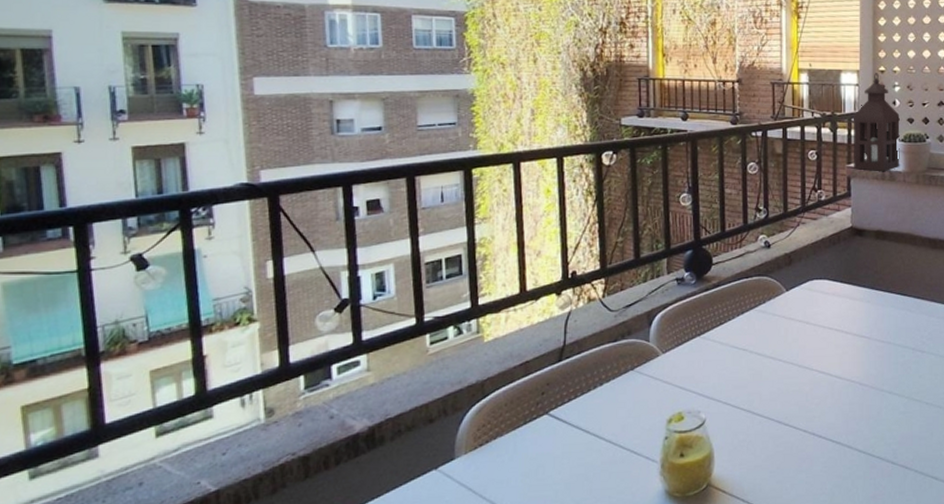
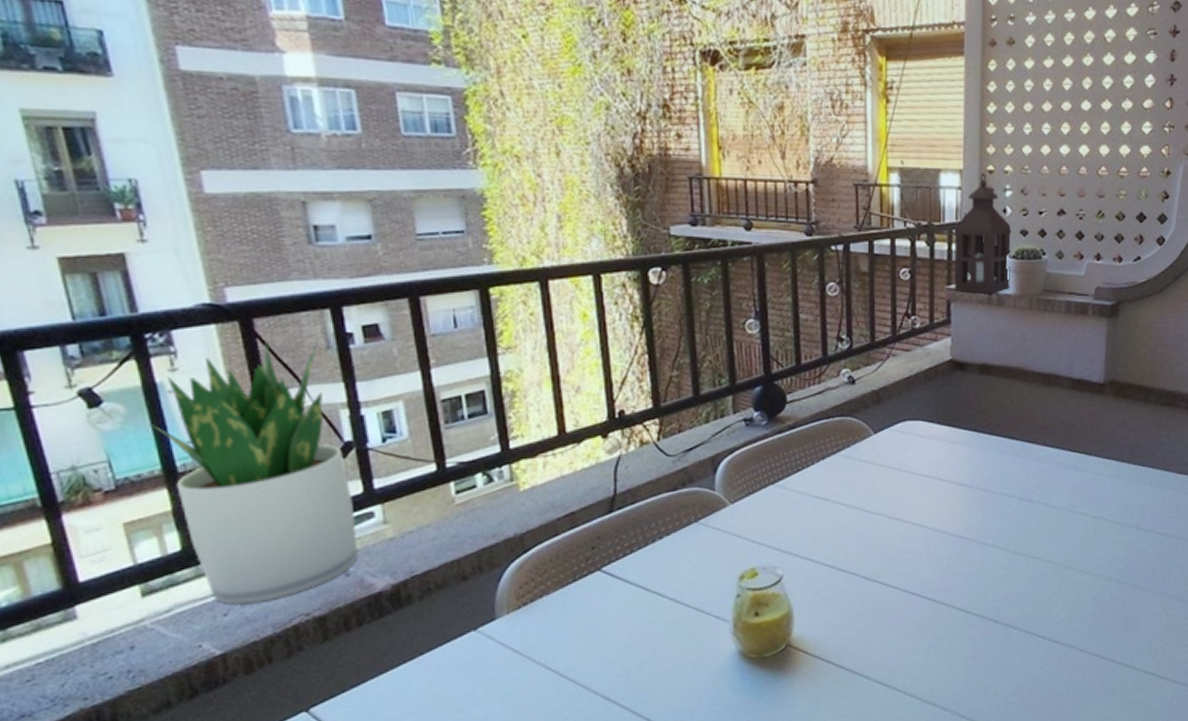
planter: none [184,211,343,445] -> present [149,338,359,605]

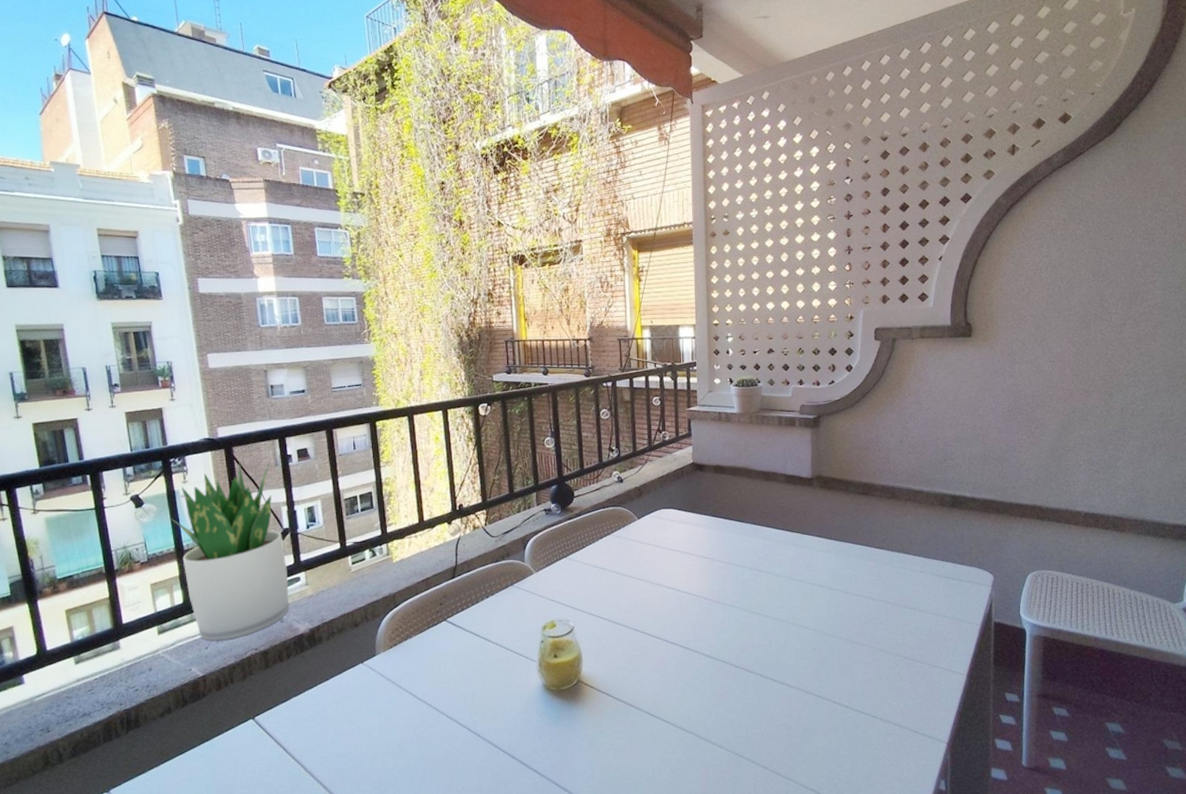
lantern: present [955,173,1010,294] -> none [692,326,734,413]

